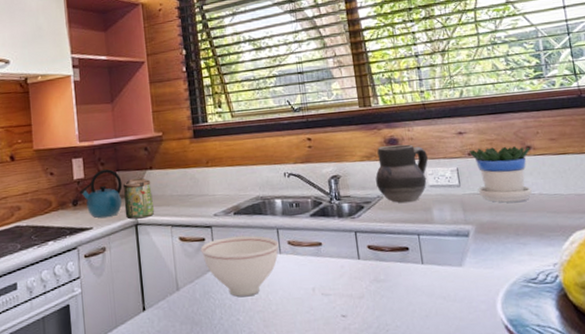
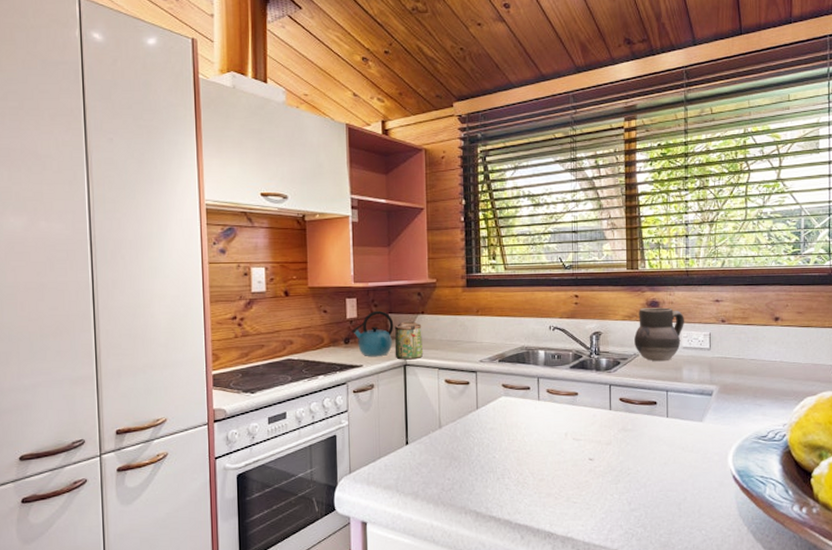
bowl: present [200,235,279,297] -> none [464,382,538,438]
flowerpot: present [469,146,533,203] -> none [723,316,778,368]

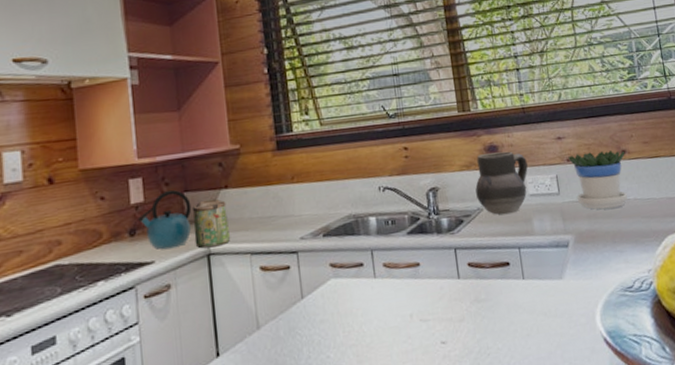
flowerpot: none [723,316,778,368] -> present [568,151,628,210]

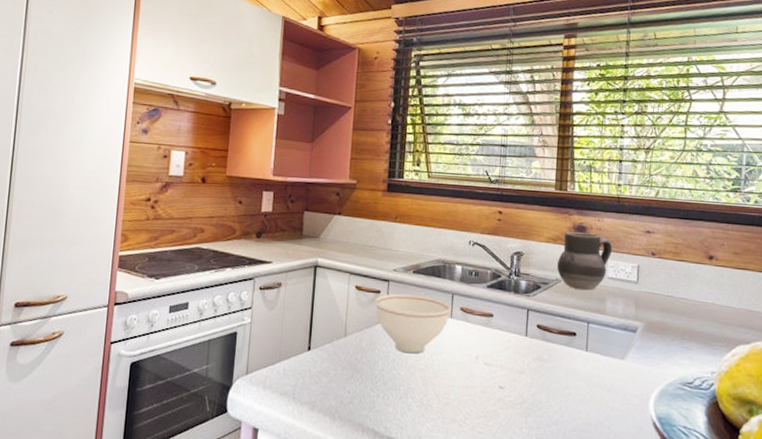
kettle: present [138,189,192,249] -> none [265,206,309,254]
canister: present [192,198,231,249] -> none [306,220,337,262]
bowl: none [285,259,374,331] -> present [374,293,451,354]
flowerpot: present [568,151,628,210] -> none [653,250,712,308]

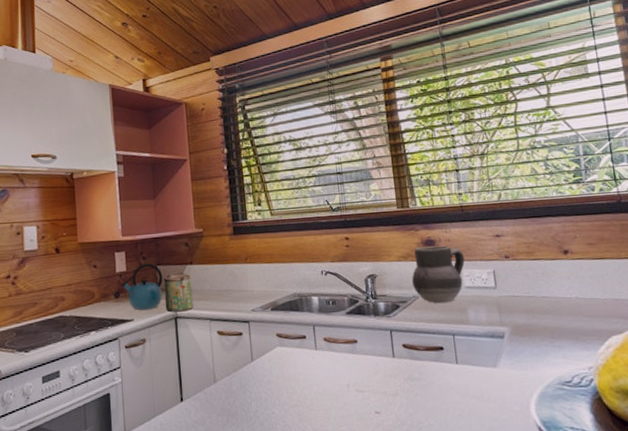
kettle: none [265,206,309,254] -> present [121,262,163,310]
canister: none [306,220,337,262] -> present [163,272,194,313]
bowl: present [374,293,451,354] -> none [238,331,315,391]

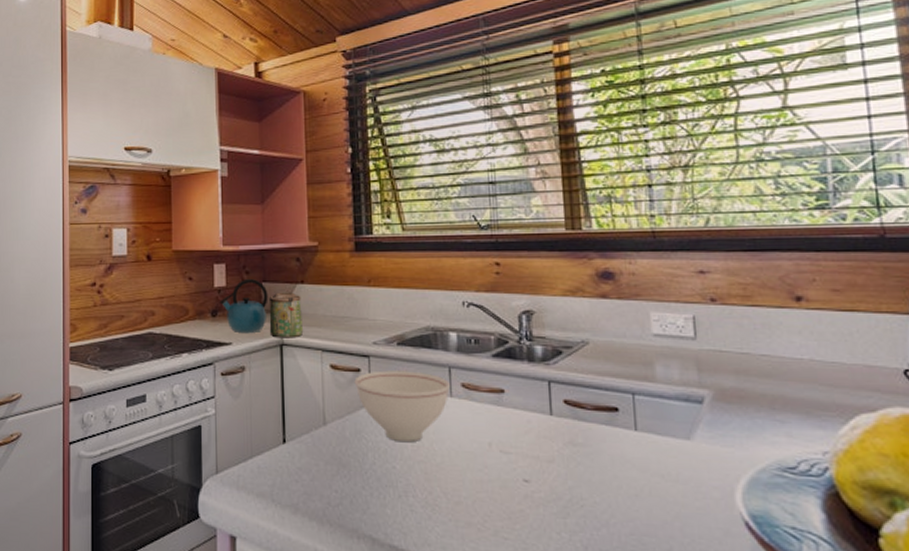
bowl: none [238,331,315,391] -> present [354,370,450,443]
ceramic jug: present [412,245,465,303] -> none [581,280,654,352]

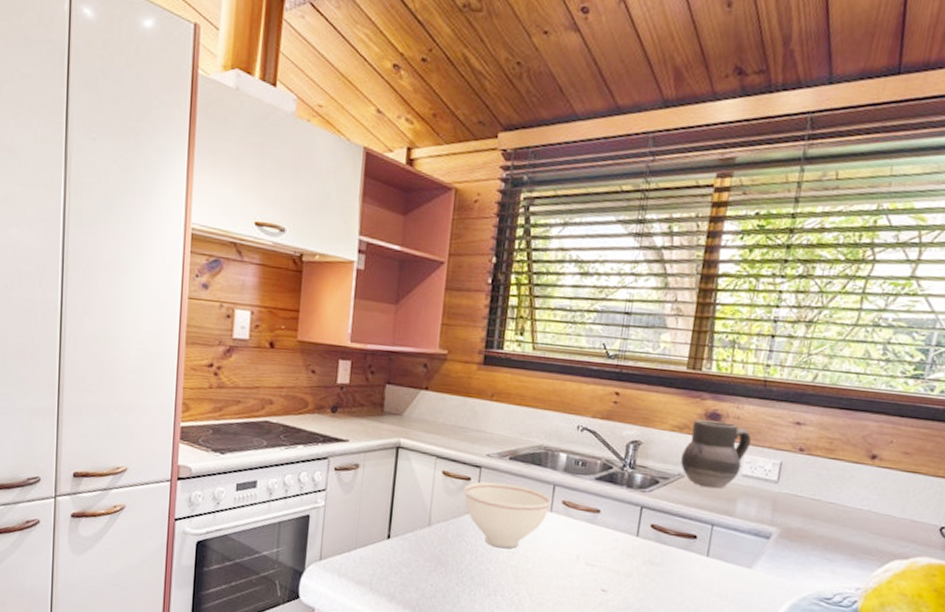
kettle: present [220,278,269,332] -> none [341,378,391,433]
canister: present [268,292,304,338] -> none [387,395,424,443]
ceramic jug: none [581,280,654,352] -> present [681,419,751,488]

